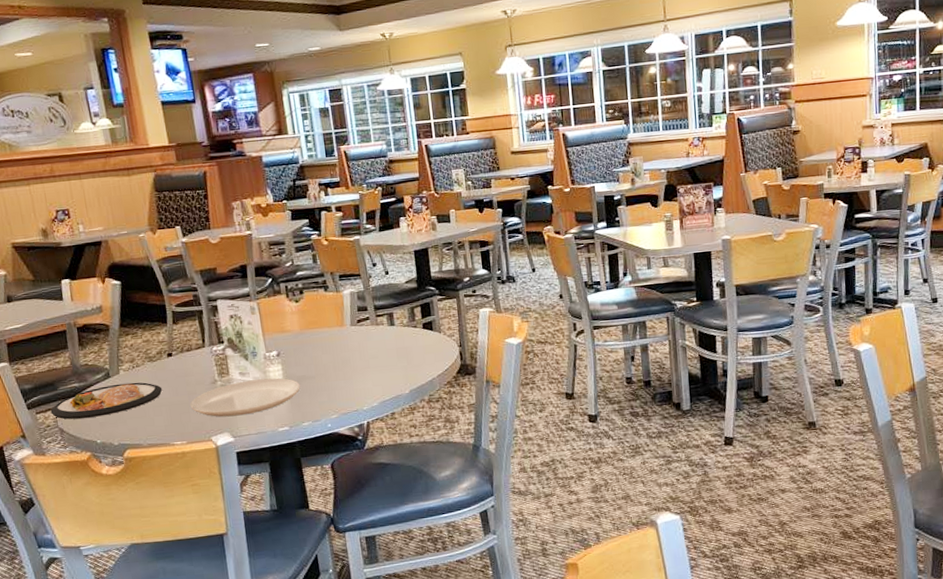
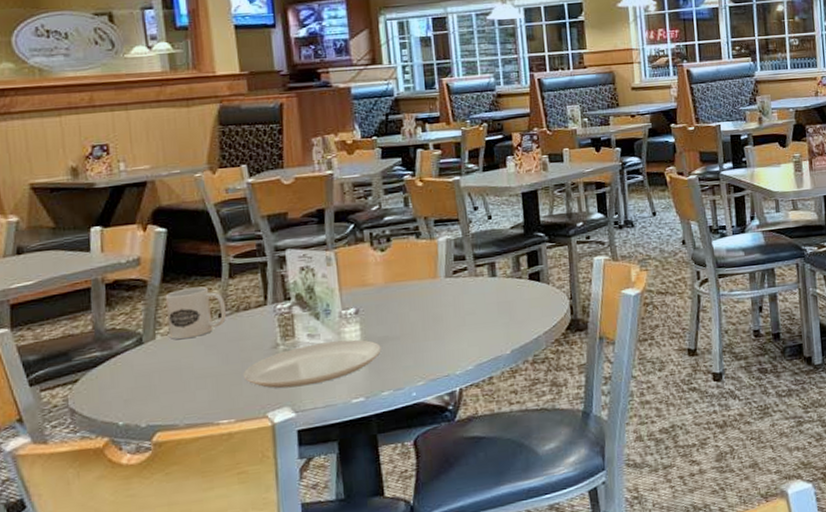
dish: present [50,382,163,420] -> none [60,349,210,397]
mug: none [124,330,174,375] -> present [165,286,227,340]

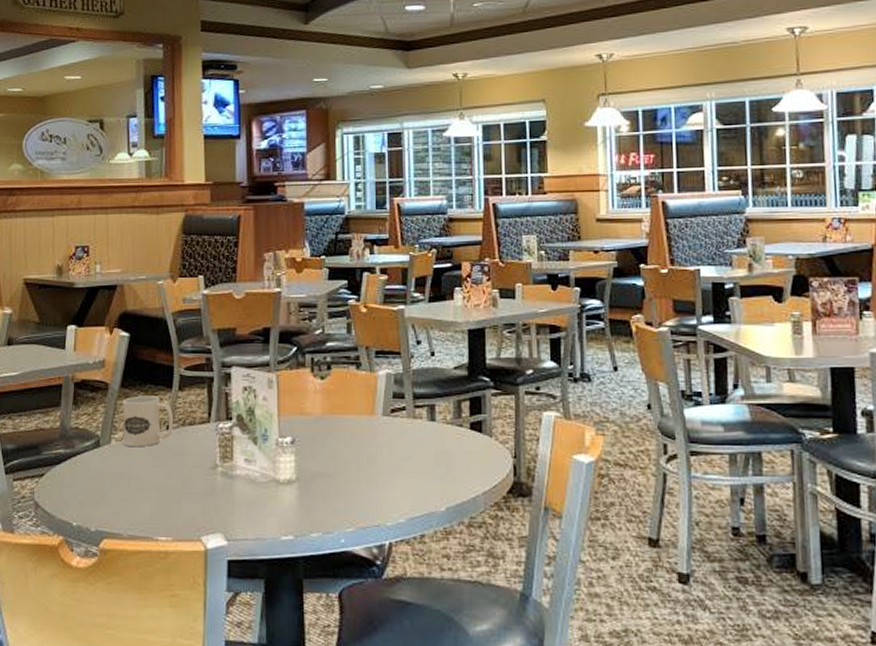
plate: present [243,339,381,389] -> none [183,470,314,514]

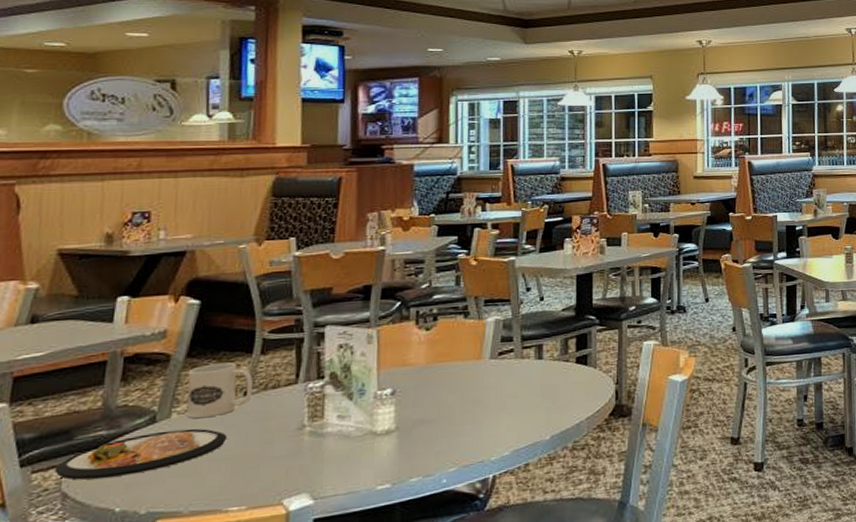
dish: none [29,455,155,493] -> present [54,428,228,480]

